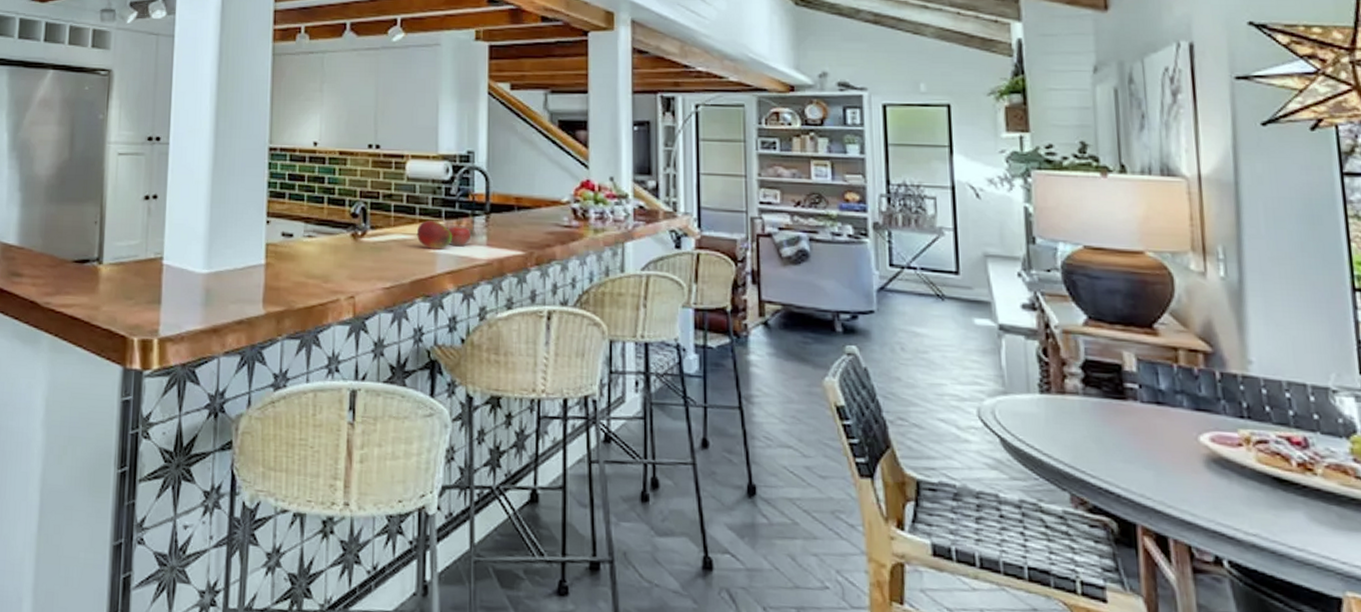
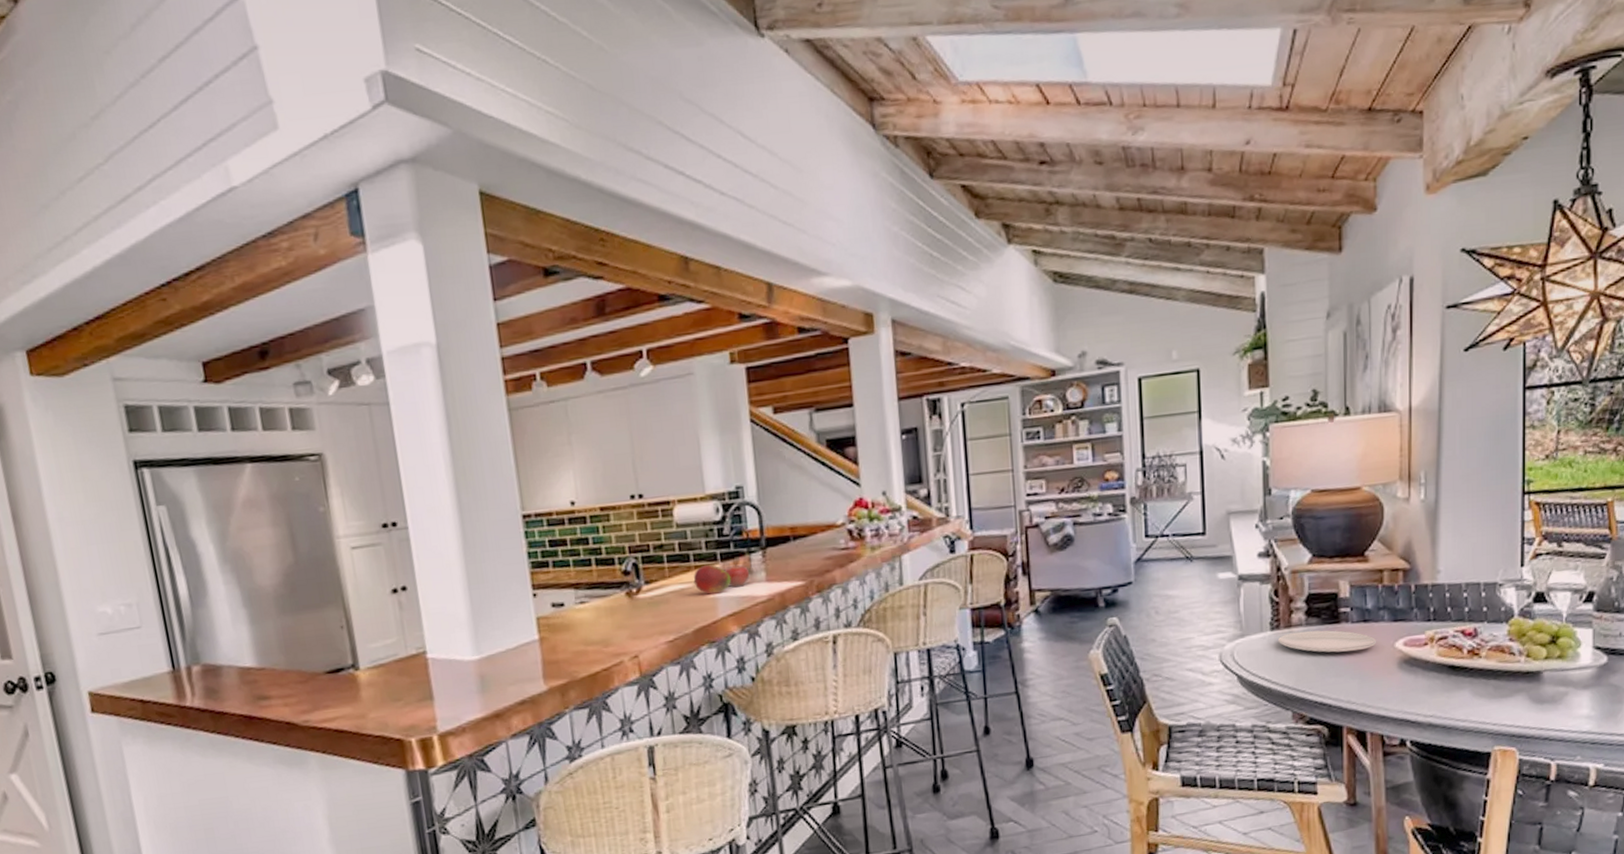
plate: none [1050,400,1175,437] -> present [1278,630,1377,653]

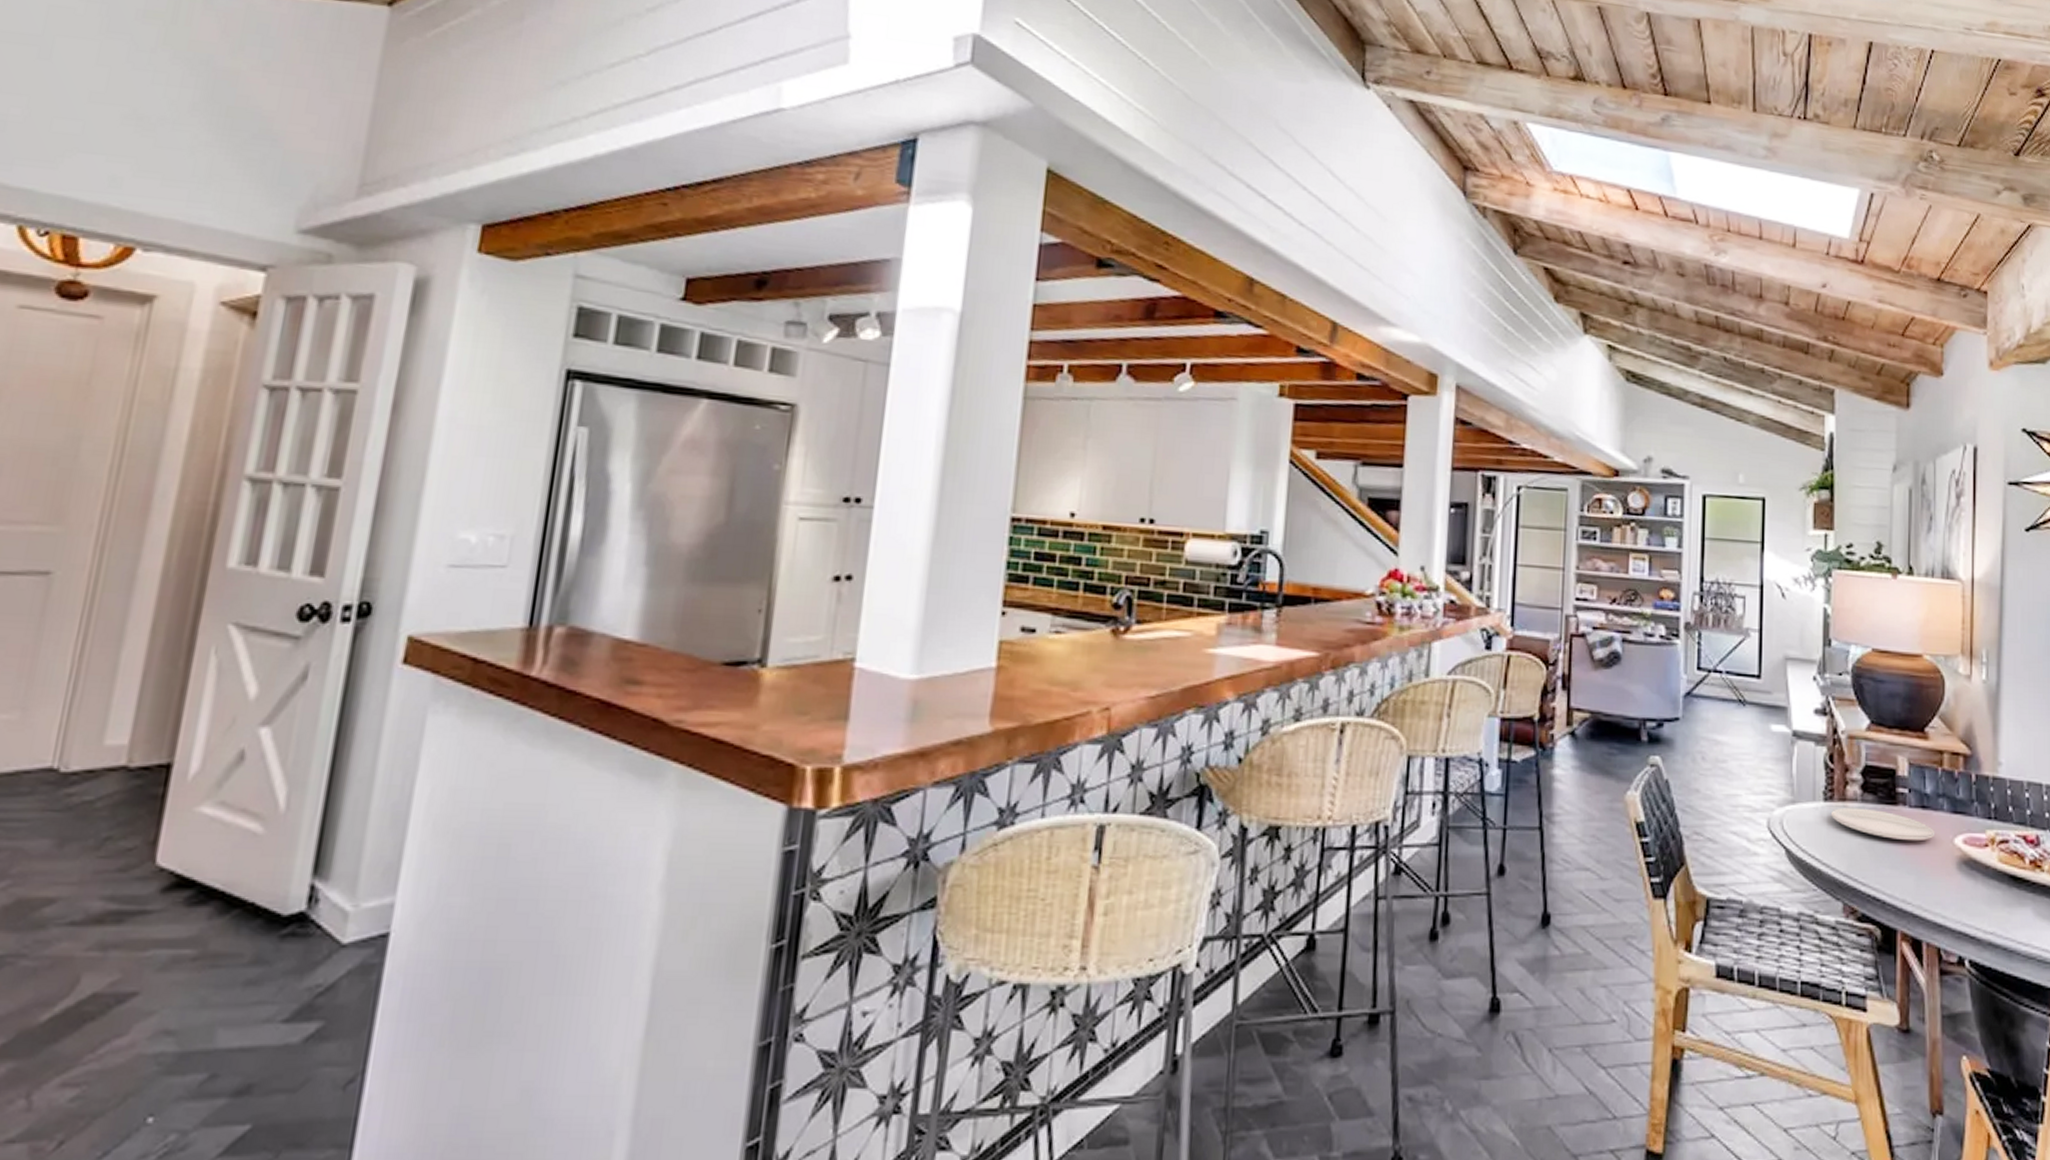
fruit: present [693,565,731,594] -> none [1192,614,1237,650]
fruit: present [724,562,750,588] -> none [1230,616,1259,647]

